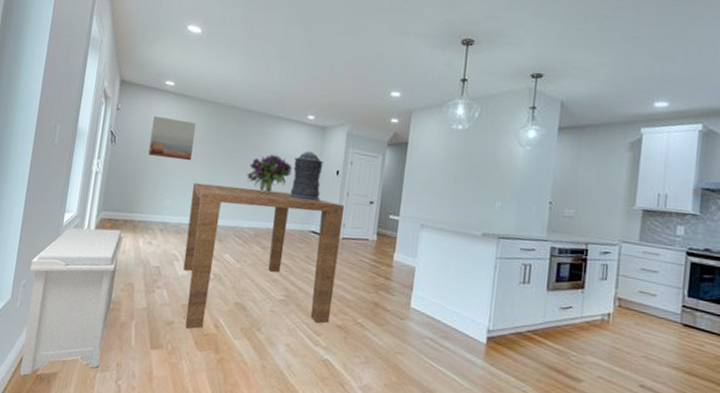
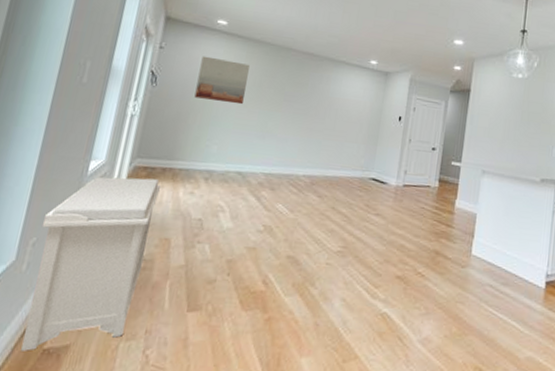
table: present [183,183,345,330] -> none [229,128,407,288]
bouquet: present [247,155,293,193] -> none [304,99,353,139]
incense holder: present [289,151,323,202] -> none [348,96,386,148]

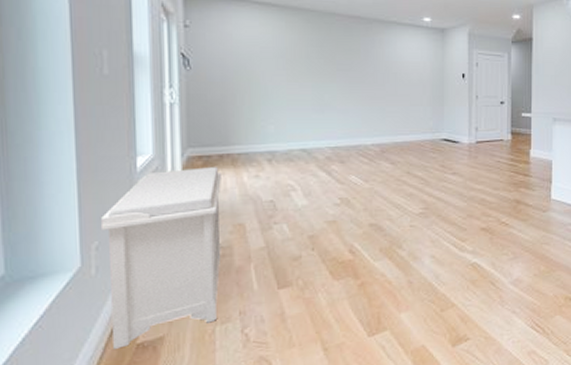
wall art: present [194,56,250,105] -> none [236,31,292,80]

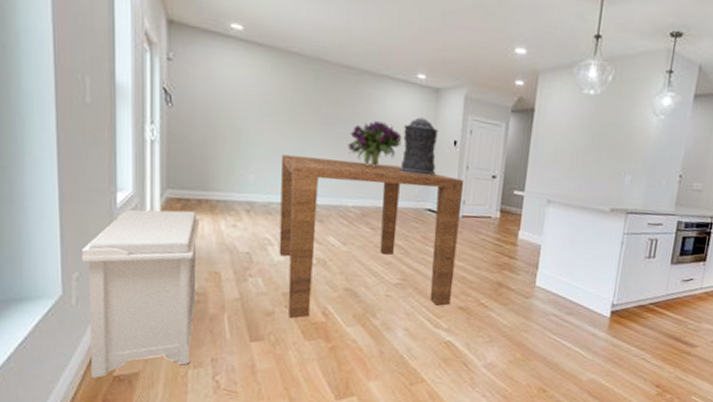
table: none [299,102,475,261] -> present [279,154,464,319]
bouquet: none [363,64,413,105] -> present [347,121,402,166]
incense holder: none [414,56,448,108] -> present [399,117,438,176]

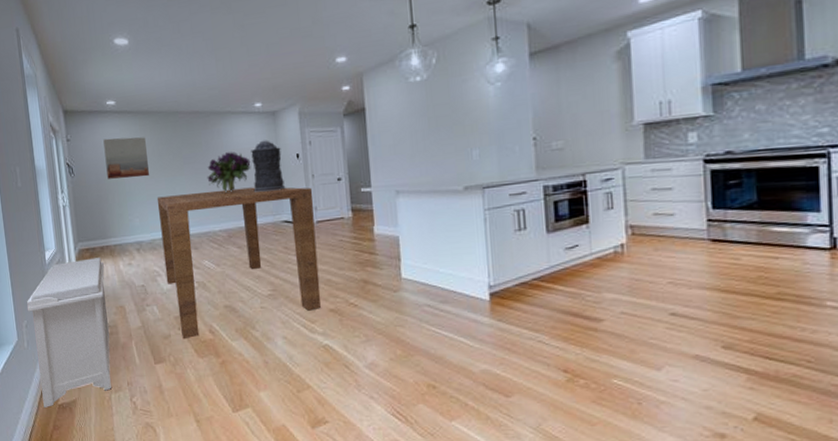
wall art: none [219,69,277,128] -> present [103,137,149,179]

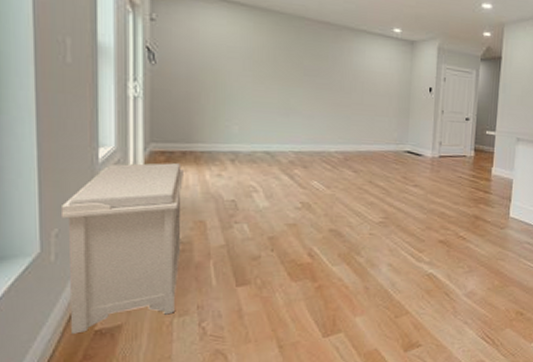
wall art: present [103,137,149,179] -> none [203,28,260,81]
table: present [156,187,321,340] -> none [264,106,440,262]
bouquet: present [207,152,251,192] -> none [329,72,381,114]
incense holder: present [251,140,286,192] -> none [379,67,414,121]

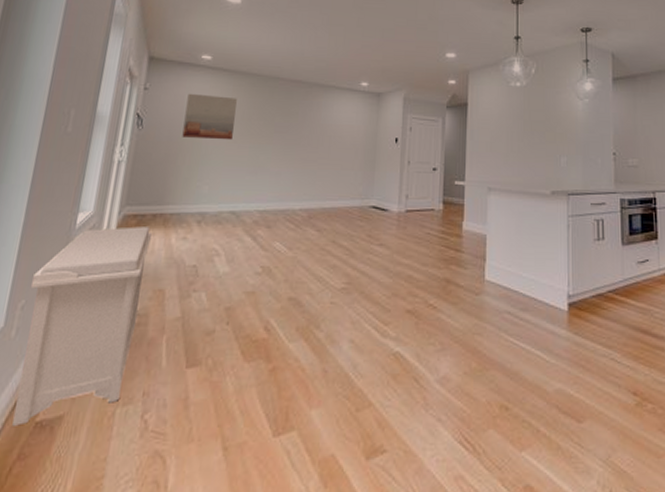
wall art: none [203,28,260,81] -> present [182,93,237,140]

